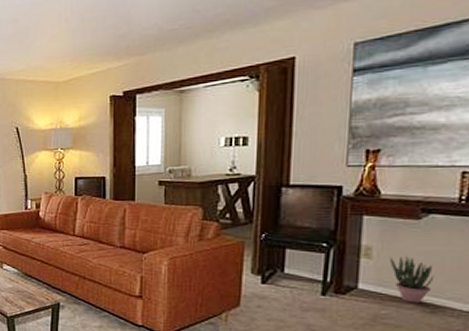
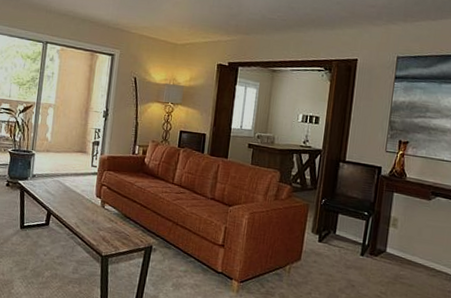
potted plant: present [389,256,435,303] -> none [408,228,437,268]

